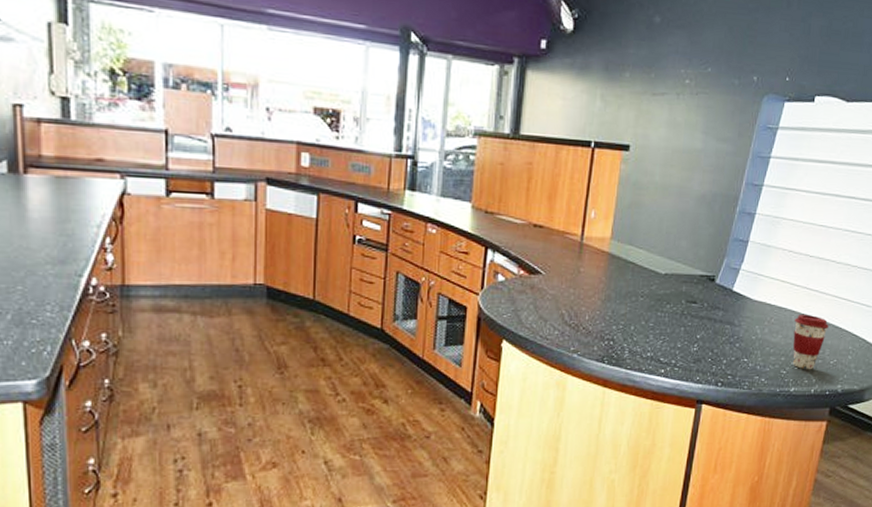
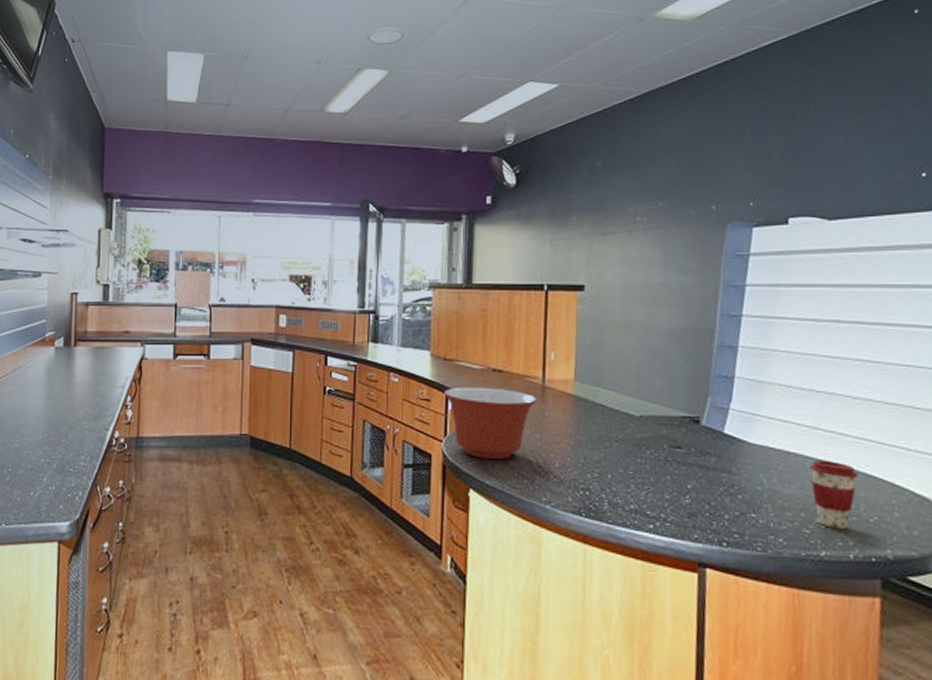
mixing bowl: none [483,241,574,312] -> present [444,387,537,459]

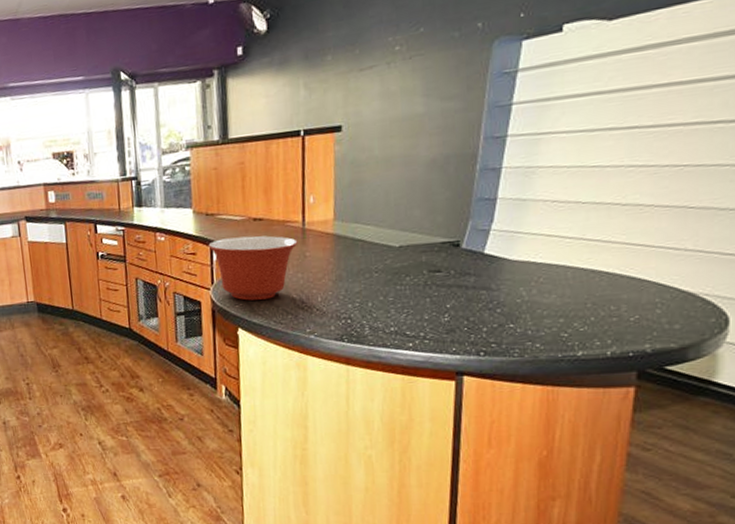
coffee cup: present [810,459,858,530] -> none [572,268,621,331]

